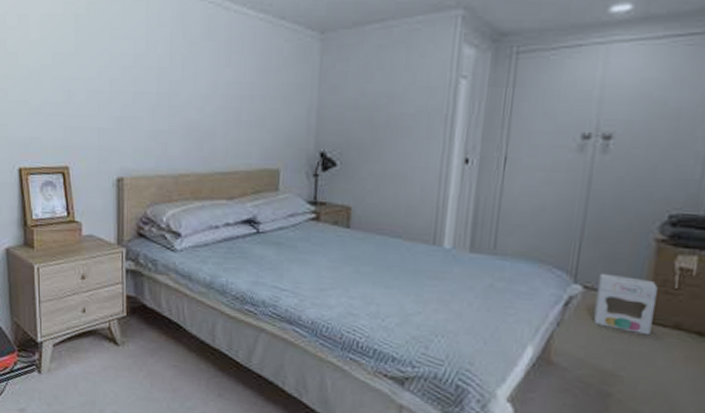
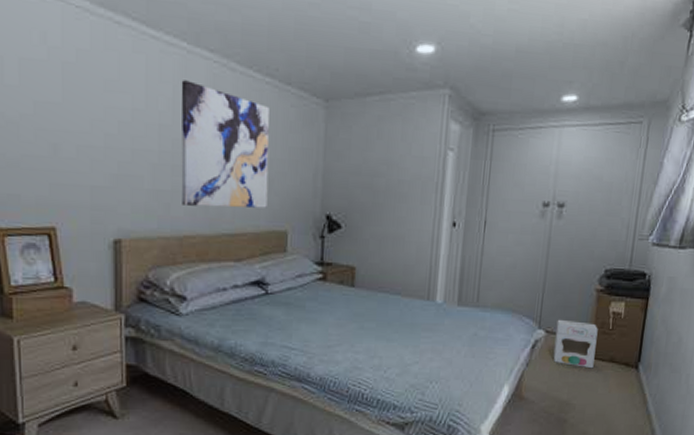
wall art: none [177,23,263,147] -> present [181,80,270,208]

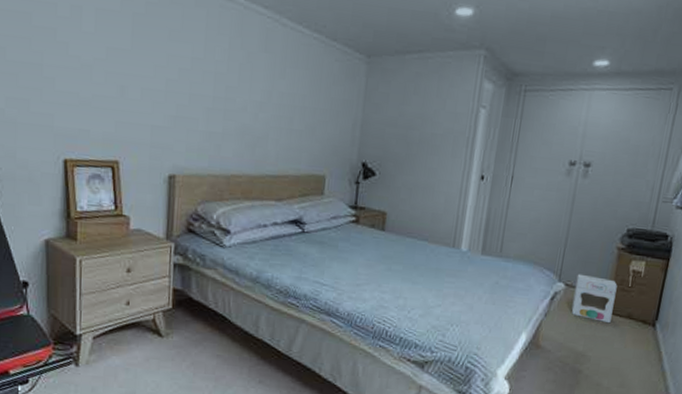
wall art: present [181,80,270,208] -> none [231,33,316,154]

